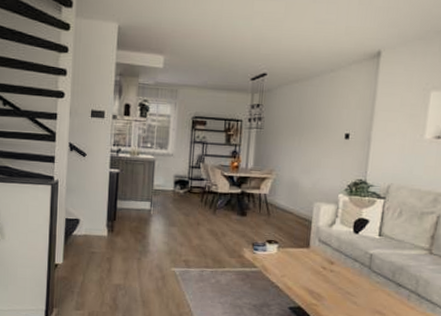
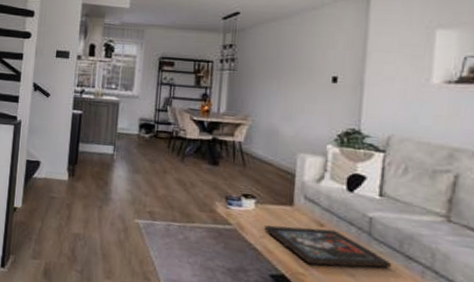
religious icon: none [285,265,386,297] -> present [264,224,392,268]

